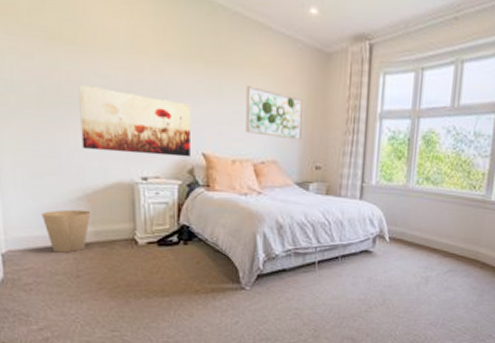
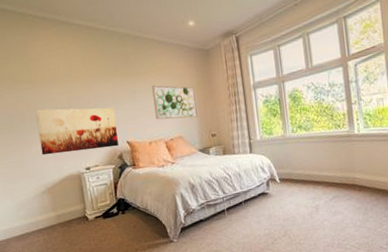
trash can: present [42,209,91,253] -> none [18,200,53,237]

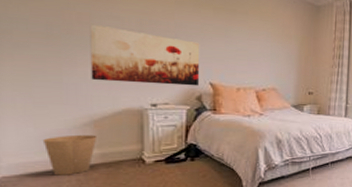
trash can: none [18,200,53,237] -> present [44,134,98,175]
wall art: present [151,85,198,120] -> none [249,29,298,72]

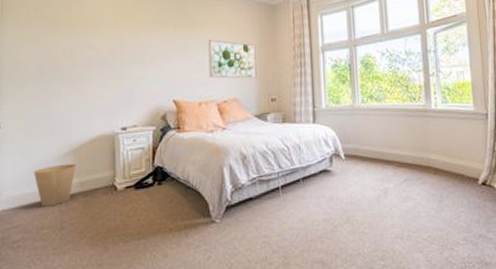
wall art: present [89,23,200,86] -> none [71,56,164,110]
wall art: none [249,29,298,72] -> present [208,39,257,79]

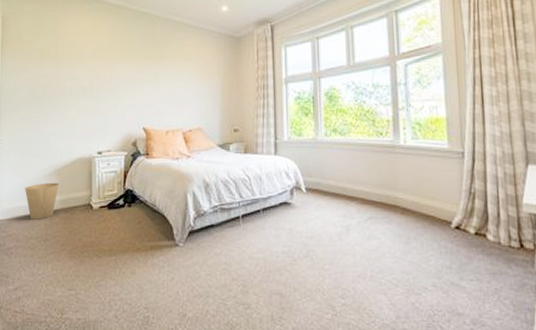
wall art: present [208,39,257,79] -> none [176,71,221,109]

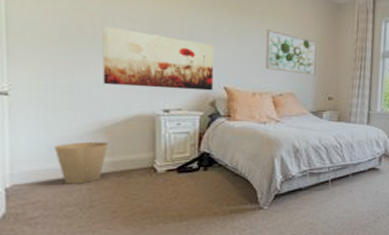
wall art: none [56,86,135,134] -> present [102,25,215,91]
wall art: none [176,71,221,109] -> present [265,29,317,76]

